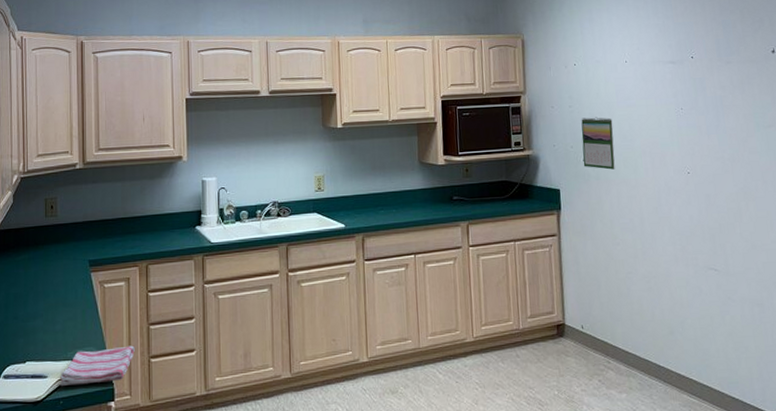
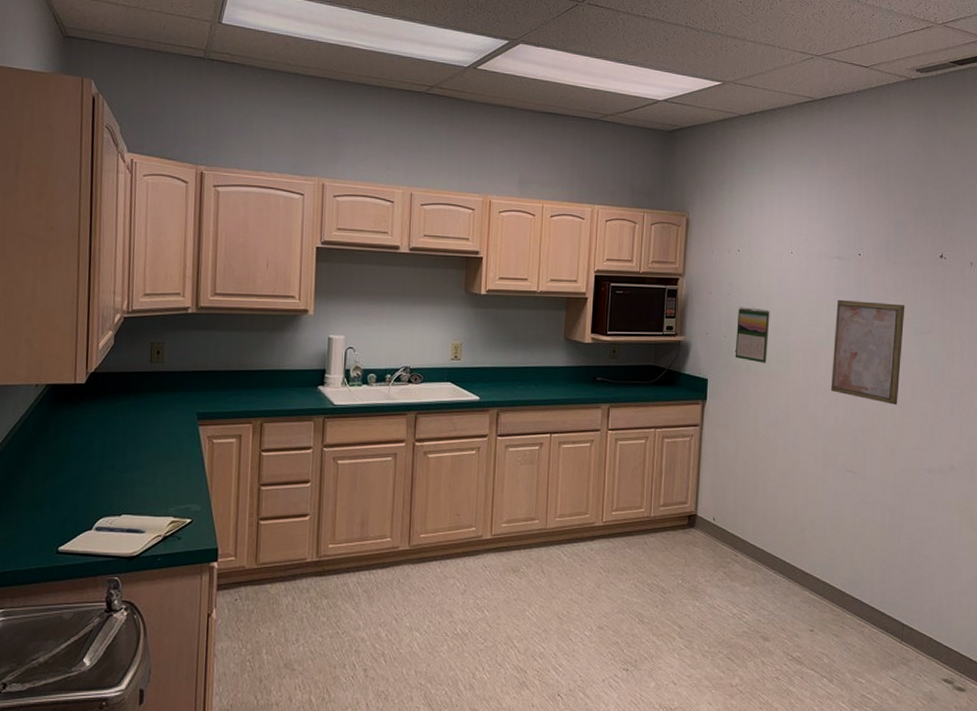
dish towel: present [60,345,135,386] -> none [159,505,243,543]
wall art: none [676,101,751,200] -> present [830,299,905,405]

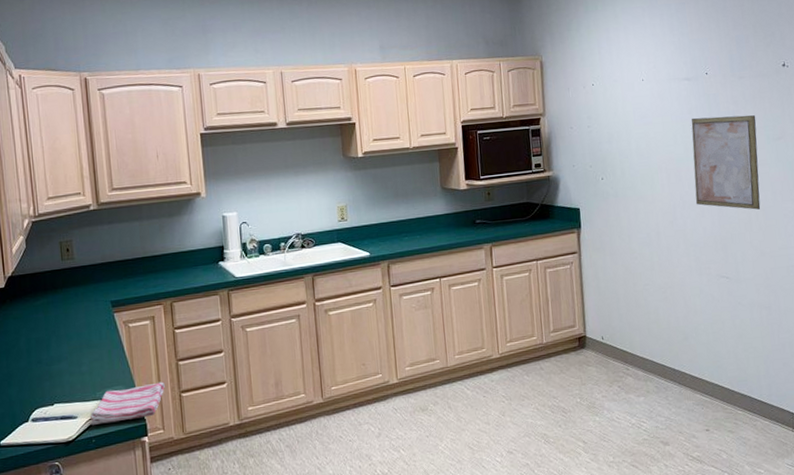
dish towel: none [159,505,243,543] -> present [90,381,165,425]
calendar: present [735,307,770,363] -> none [599,136,633,187]

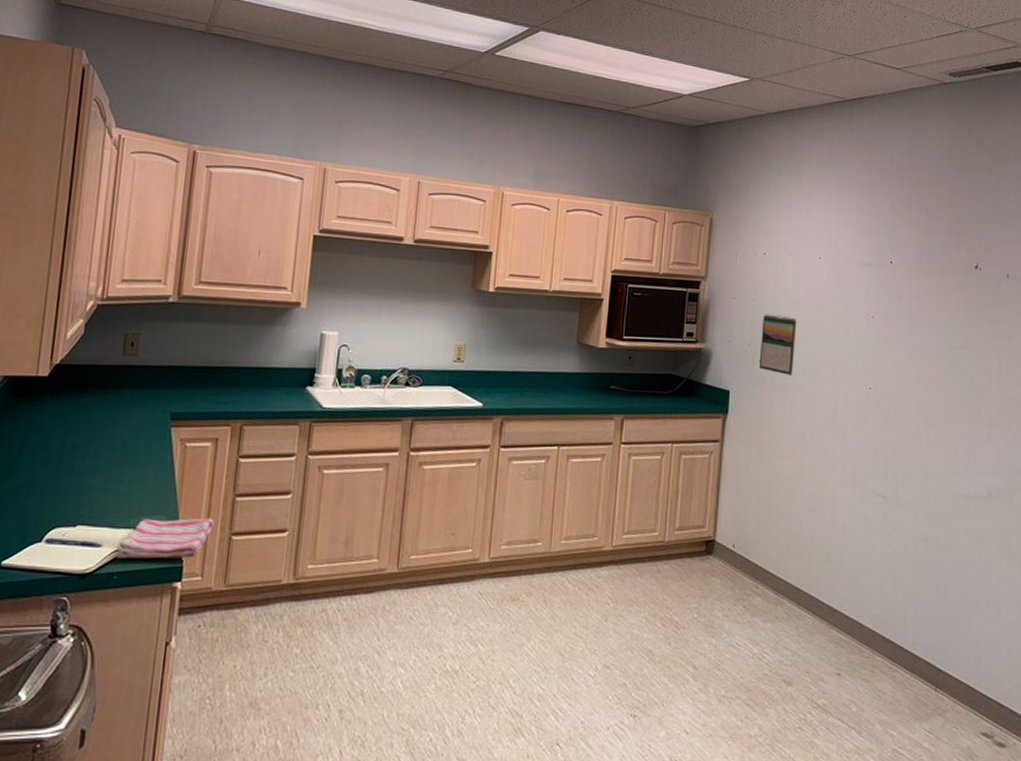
calendar: none [599,136,633,187] -> present [759,314,797,375]
wall art: present [691,115,761,210] -> none [860,309,939,424]

